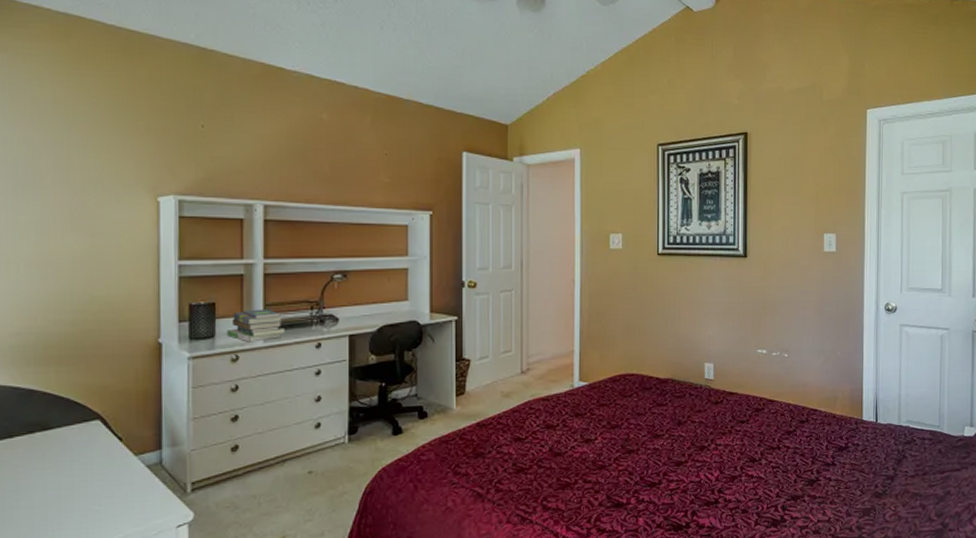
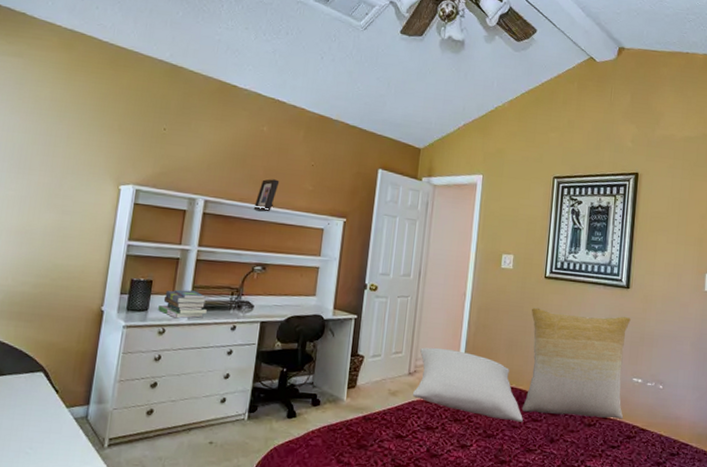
picture frame: none [323,174,350,212] -> present [253,179,280,212]
pillow: none [527,341,647,409] -> present [412,347,523,422]
pillow: none [646,287,751,398] -> present [522,307,631,419]

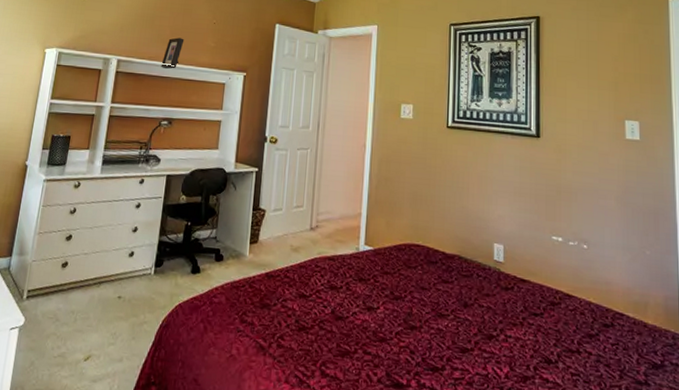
books: present [158,289,207,319] -> none [75,144,118,173]
pillow: present [412,347,523,422] -> none [314,201,432,284]
pillow: present [522,307,631,419] -> none [431,158,545,283]

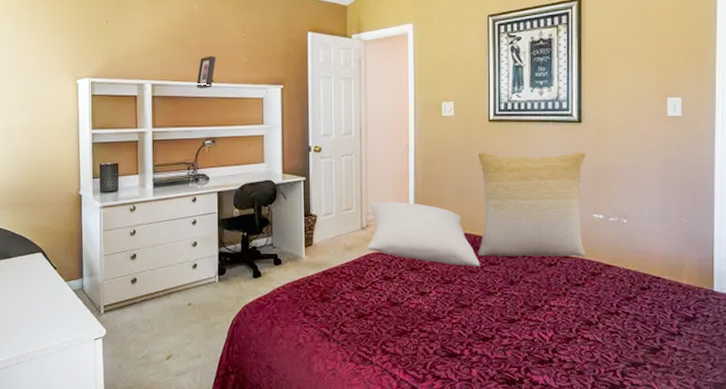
pillow: none [314,201,432,284] -> present [367,201,480,267]
pillow: none [431,158,545,283] -> present [478,152,586,257]

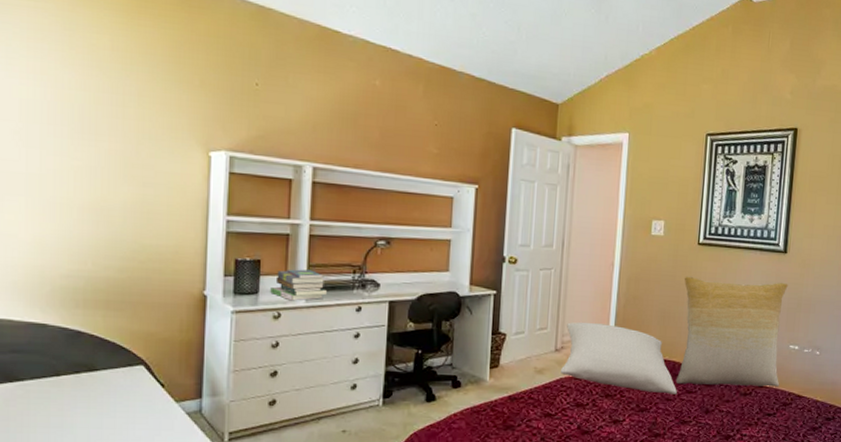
books: none [127,169,169,196] -> present [270,269,327,301]
picture frame: present [196,56,216,88] -> none [371,141,399,180]

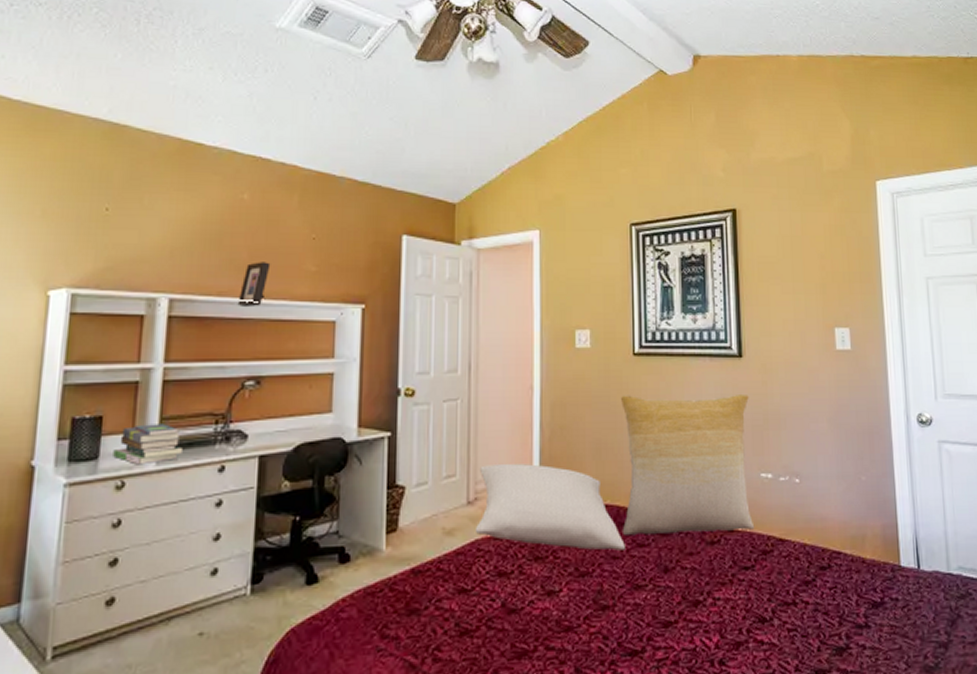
picture frame: none [371,141,399,180] -> present [237,262,271,306]

